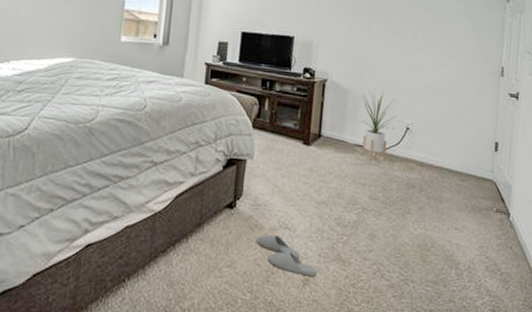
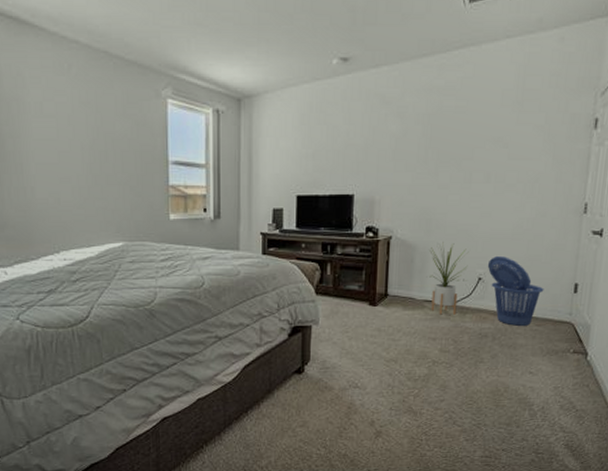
slippers: present [256,235,317,277] -> none [327,395,389,429]
laundry basket: none [414,107,467,180] -> present [487,255,544,326]

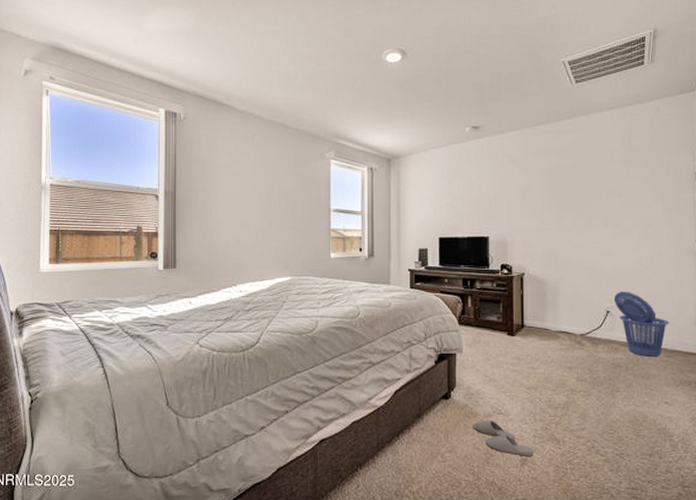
slippers: none [327,395,389,429] -> present [473,421,533,456]
house plant: present [429,242,469,315] -> none [559,278,596,345]

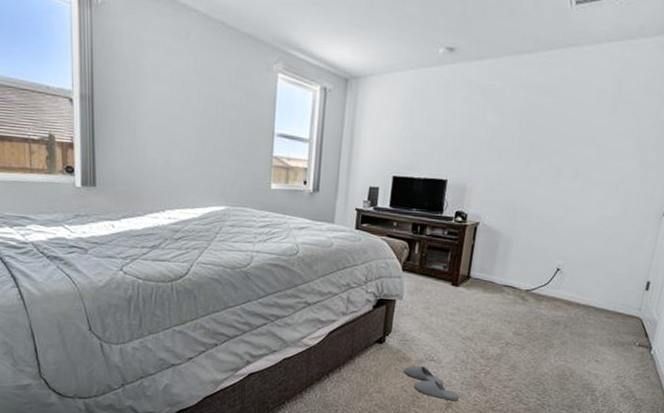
laundry basket: present [613,290,669,357] -> none [566,249,618,317]

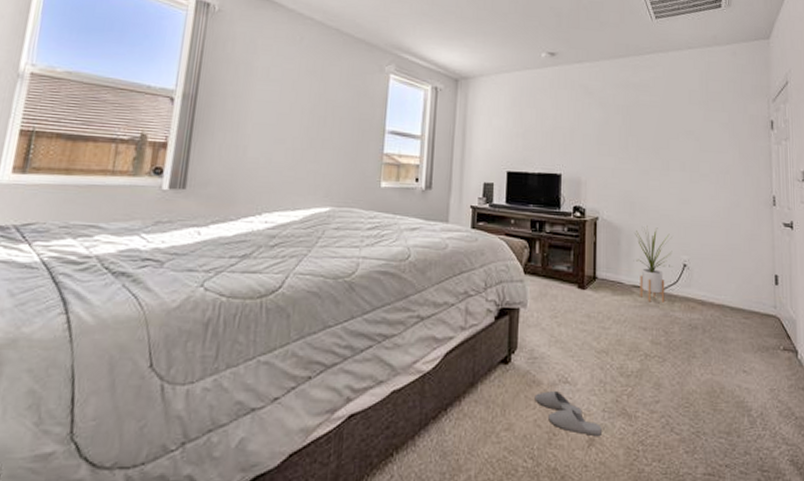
house plant: none [509,232,551,301] -> present [635,226,673,303]

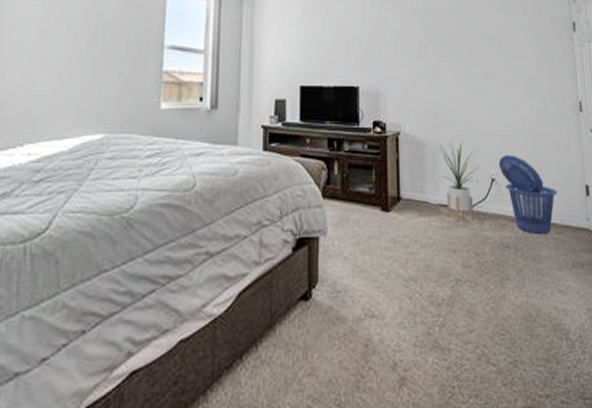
slippers: present [534,391,602,436] -> none [339,327,414,374]
laundry basket: none [690,242,747,318] -> present [498,154,558,234]

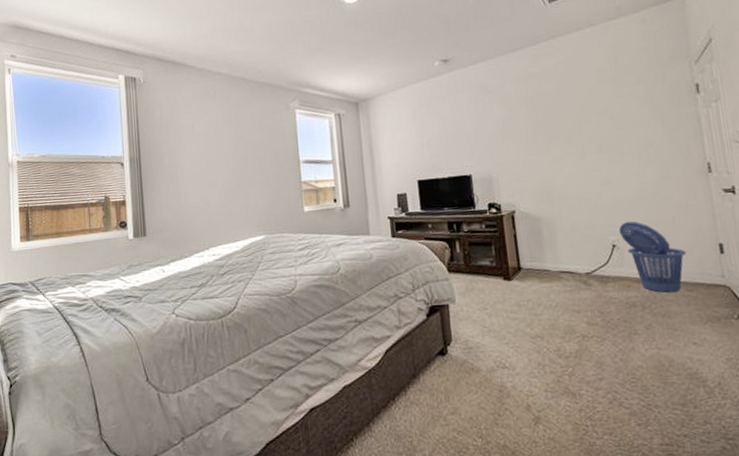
house plant: present [439,139,480,222] -> none [555,212,601,286]

